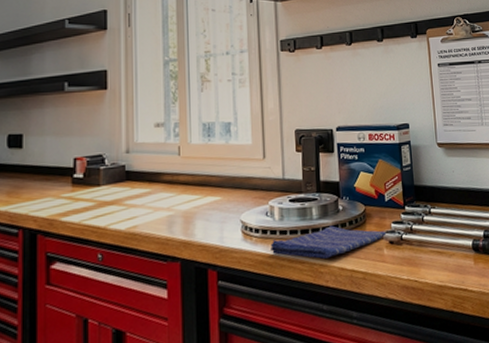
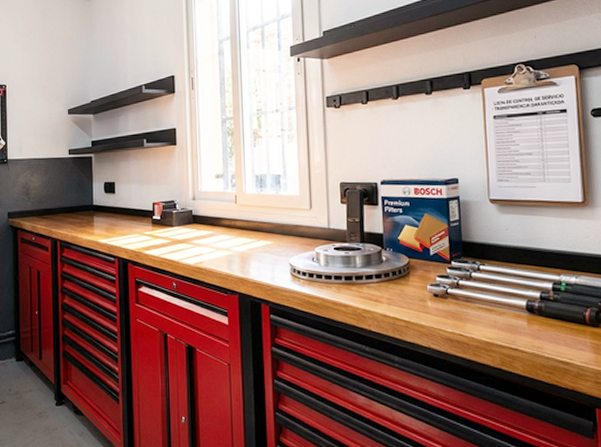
dish towel: present [270,225,387,259] -> none [316,274,431,304]

